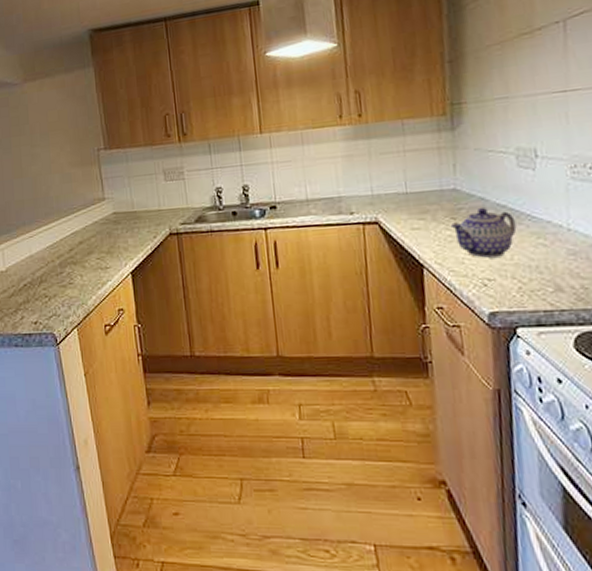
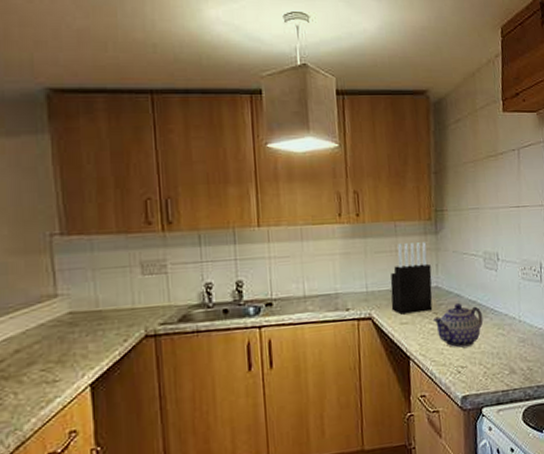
knife block: none [398,140,450,219] -> present [390,242,433,315]

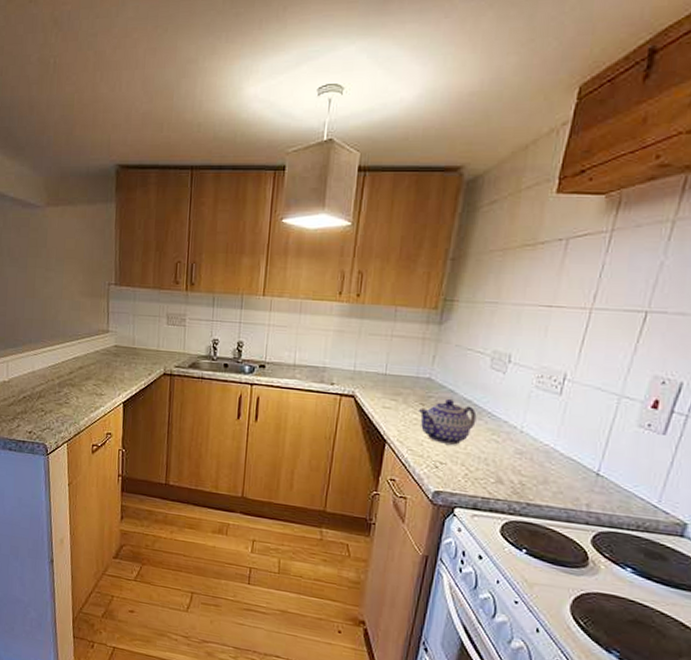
knife block: present [390,242,433,315] -> none [376,328,427,401]

